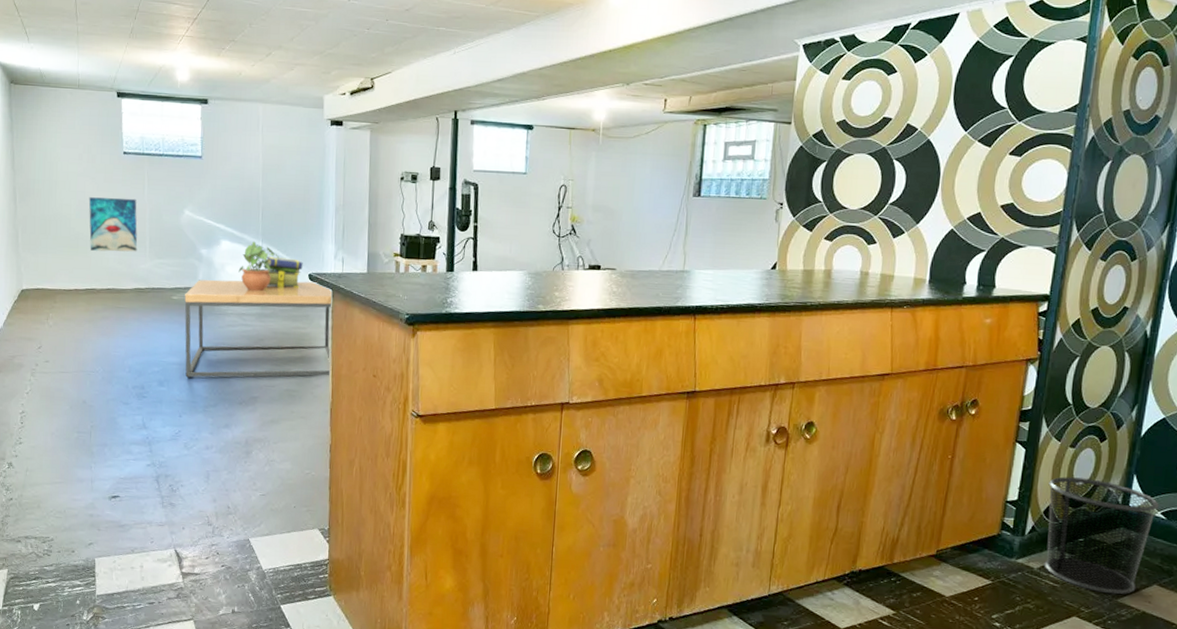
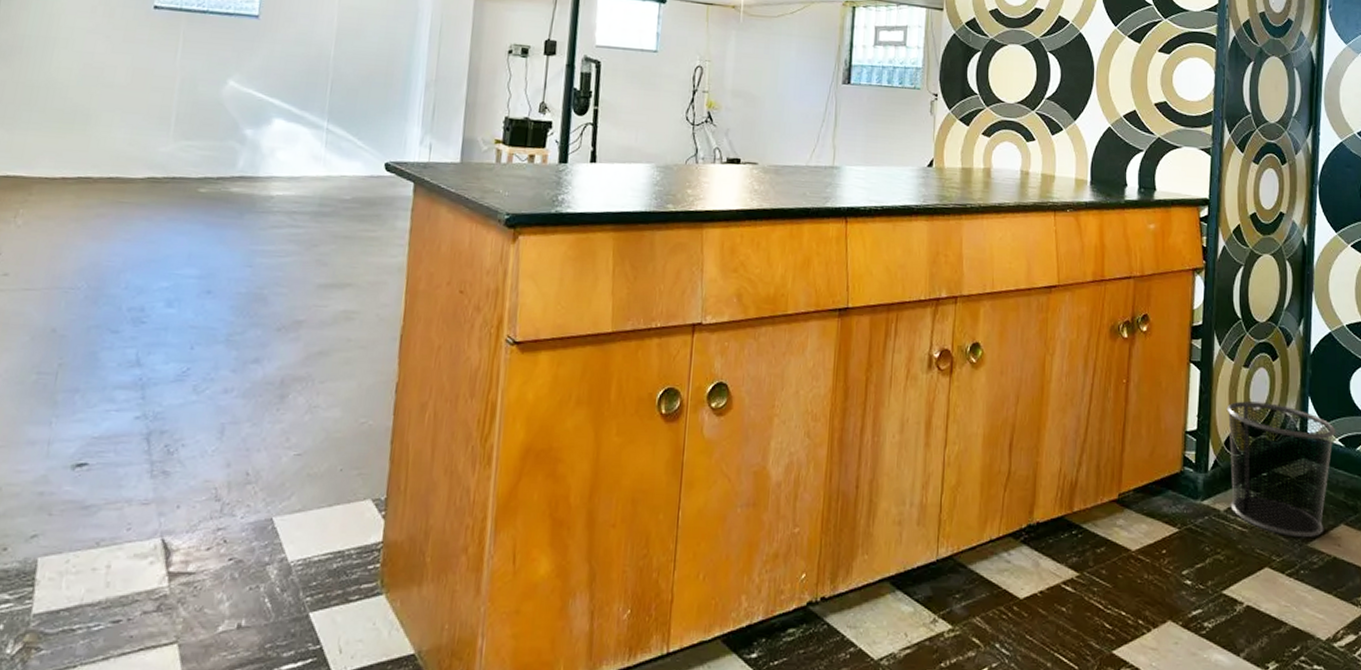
wall art: present [88,197,138,252] -> none [91,60,165,131]
coffee table: present [184,279,333,378] -> none [205,167,415,296]
potted plant: present [238,241,279,292] -> none [292,120,349,184]
stack of books: present [265,256,303,288] -> none [328,139,379,180]

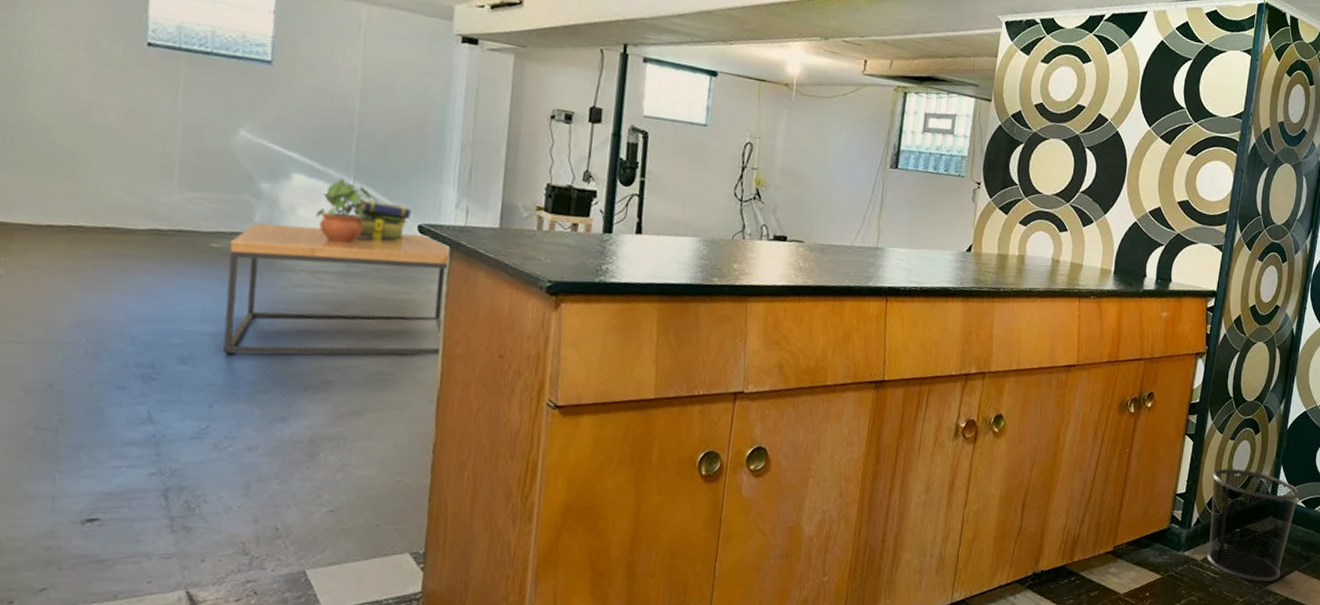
coffee table: none [205,167,415,296] -> present [223,223,450,355]
potted plant: none [292,120,349,184] -> present [315,177,378,243]
stack of books: none [328,139,379,180] -> present [355,198,411,242]

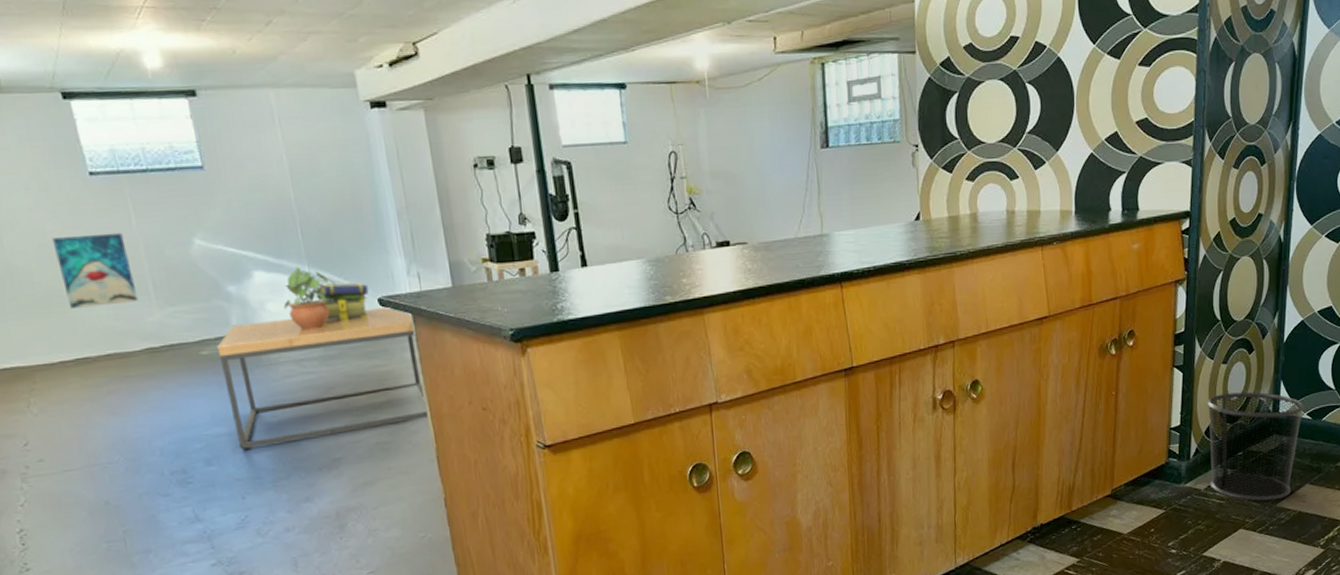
wall art: none [79,98,164,180] -> present [51,232,139,308]

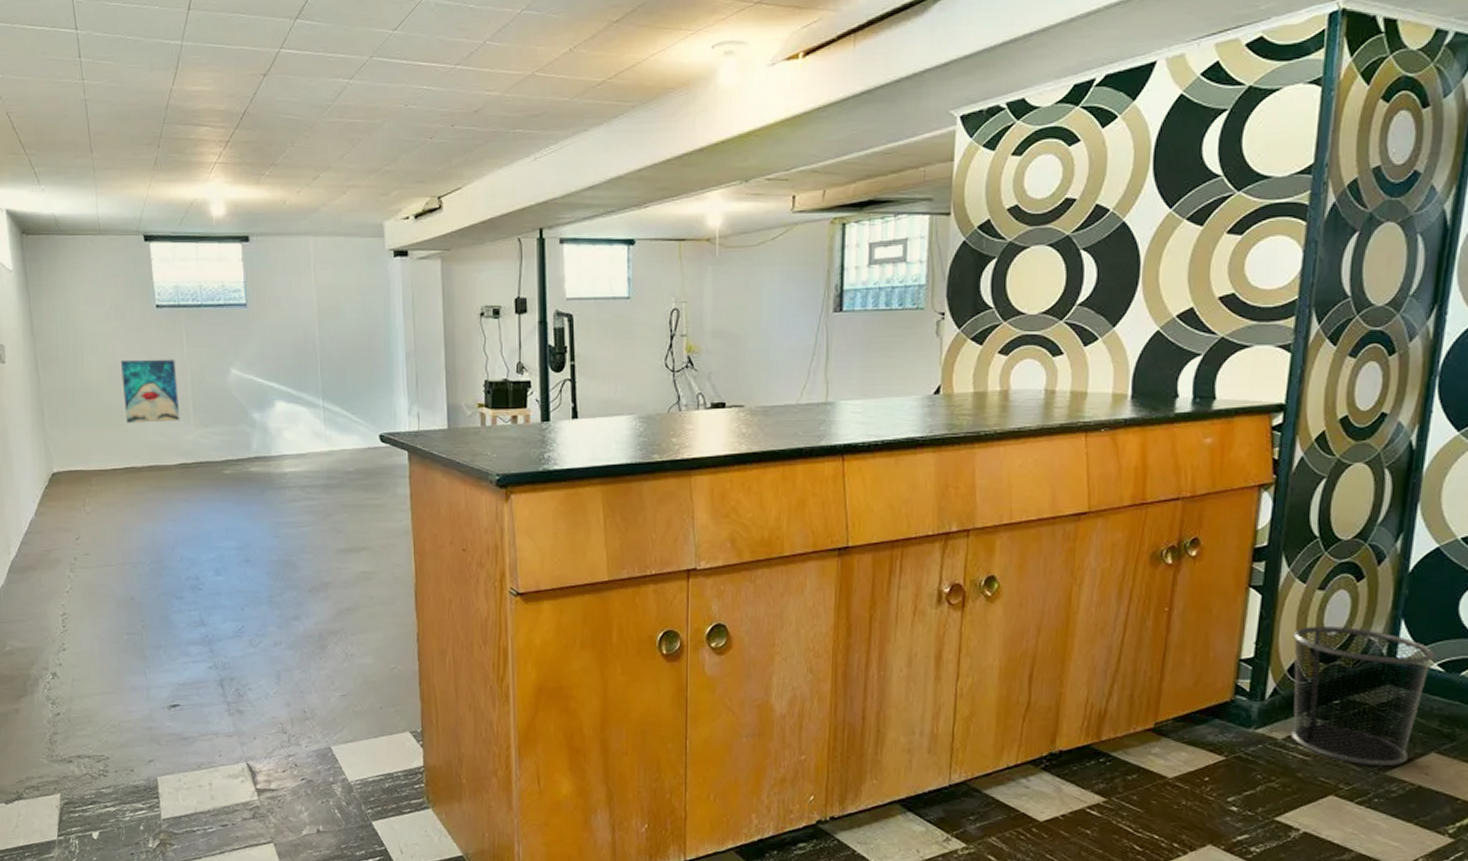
coffee table: present [217,308,430,450] -> none [238,444,414,564]
potted plant: present [284,266,335,330] -> none [298,399,344,459]
stack of books: present [318,282,369,320] -> none [328,416,372,452]

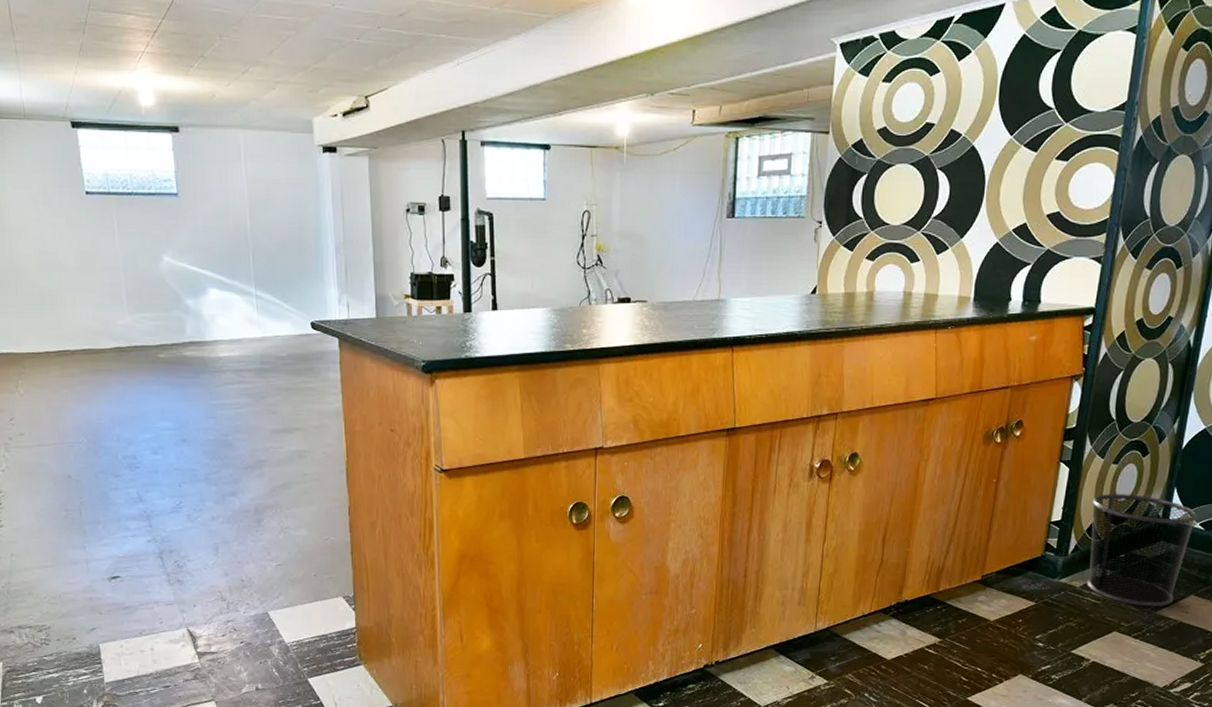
wall art: present [120,359,180,423] -> none [50,245,113,307]

